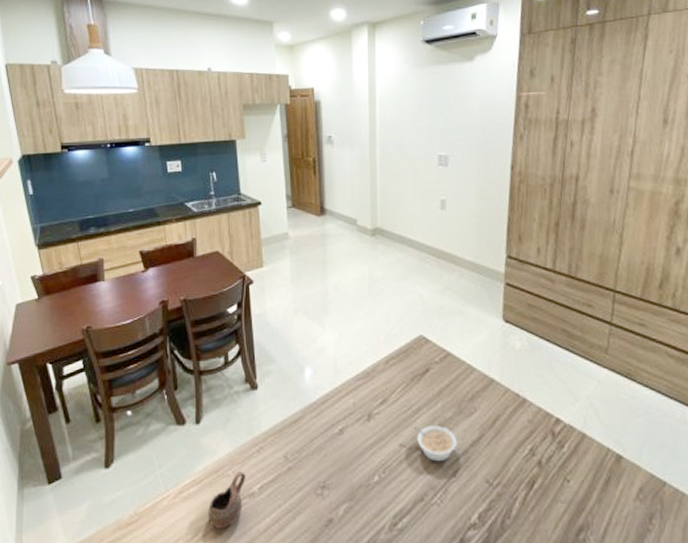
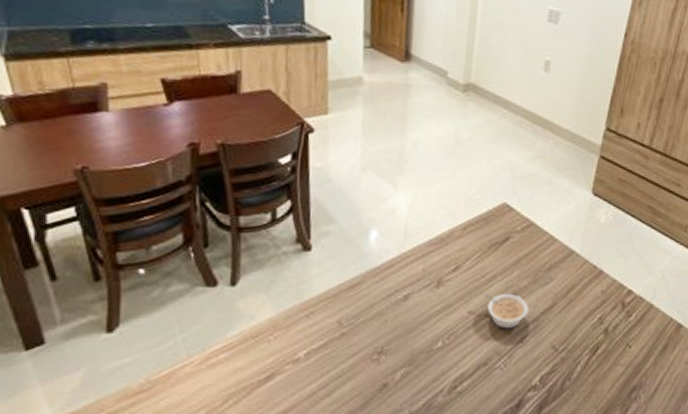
cup: present [208,472,246,529] -> none [241,337,290,395]

